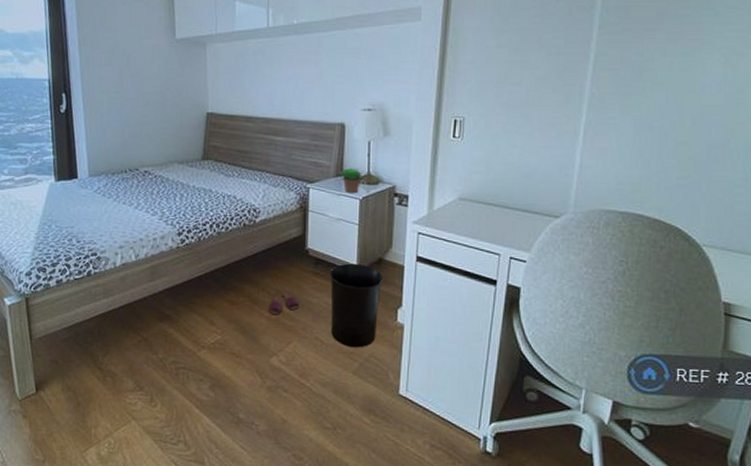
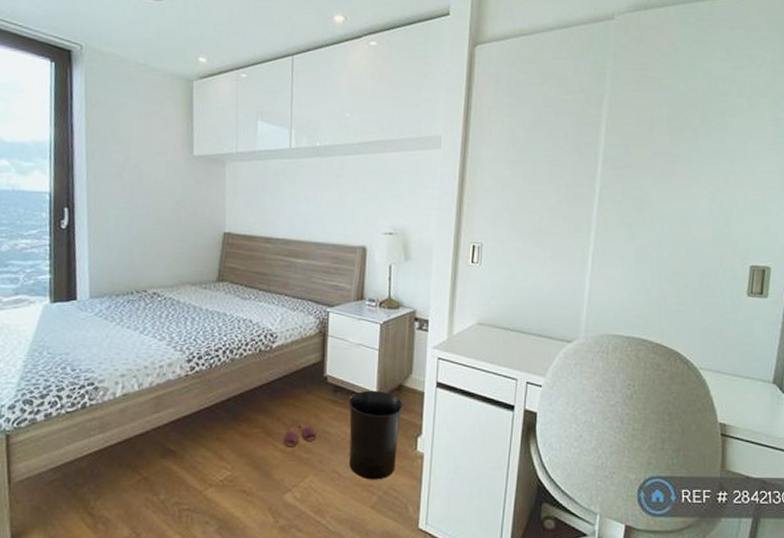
succulent plant: present [340,167,363,194] -> none [360,291,384,318]

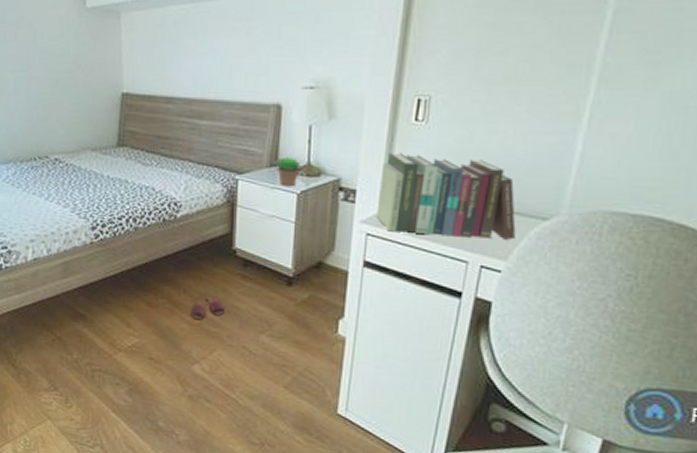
waste bin: present [348,390,404,480] -> none [260,266,323,361]
succulent plant: none [360,291,384,318] -> present [274,156,302,187]
books: none [445,288,550,359] -> present [376,153,516,240]

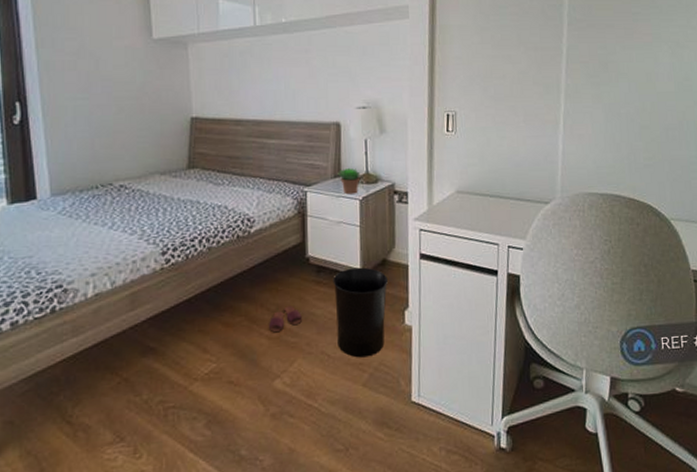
waste bin: none [260,266,323,361] -> present [333,267,389,358]
books: present [376,153,516,240] -> none [425,158,529,227]

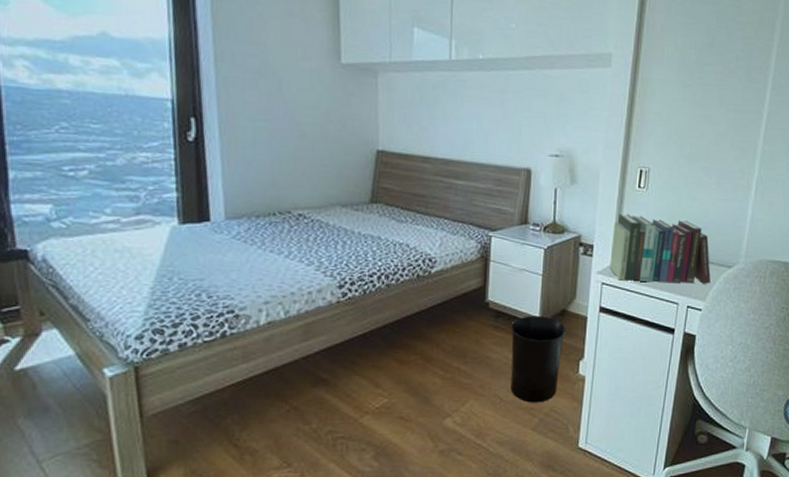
slippers: present [269,306,302,333] -> none [443,348,477,373]
succulent plant: present [337,167,362,195] -> none [524,215,549,243]
books: none [425,158,529,227] -> present [609,213,711,284]

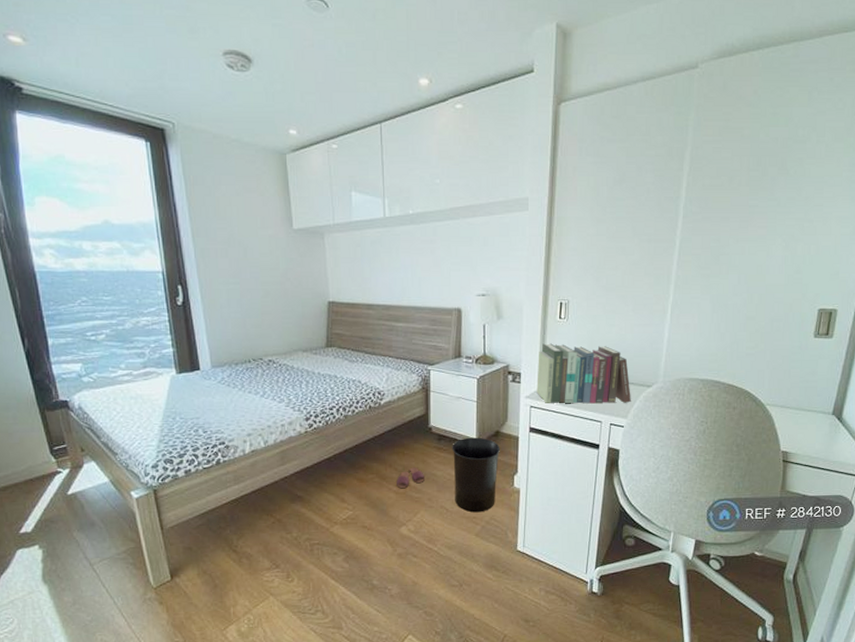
slippers: none [443,348,477,373] -> present [397,467,424,489]

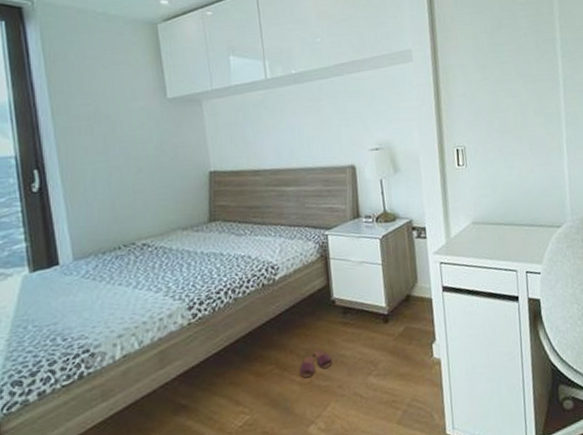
waste bin: present [452,437,501,513] -> none [359,304,415,396]
books: present [536,343,631,404] -> none [441,189,543,258]

